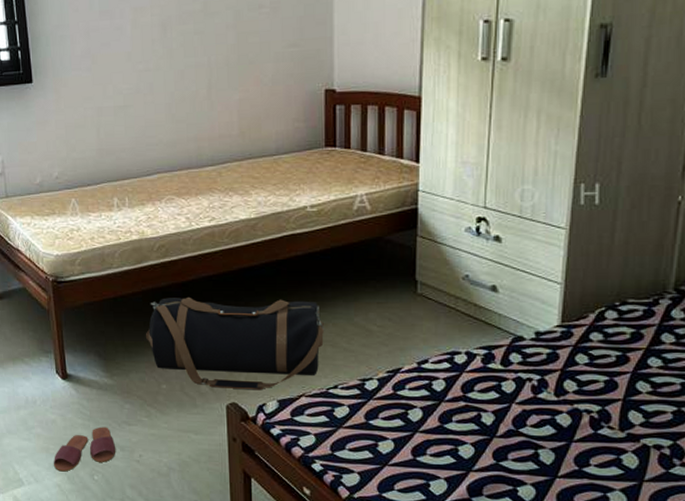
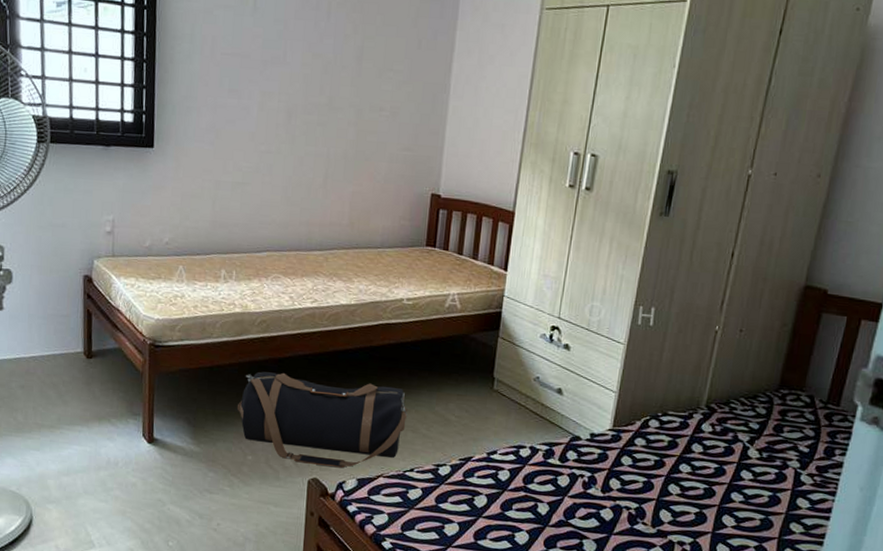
slippers: present [54,426,116,472] -> none [129,493,195,536]

